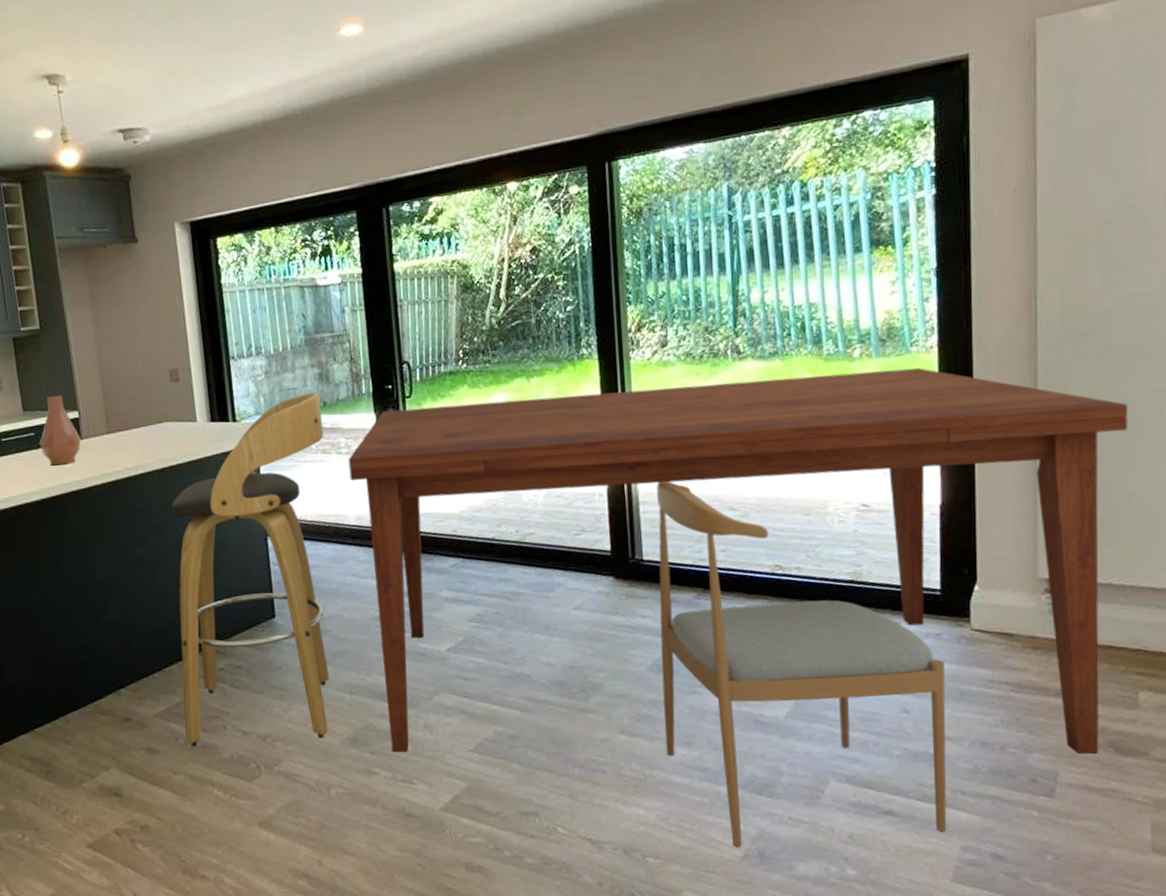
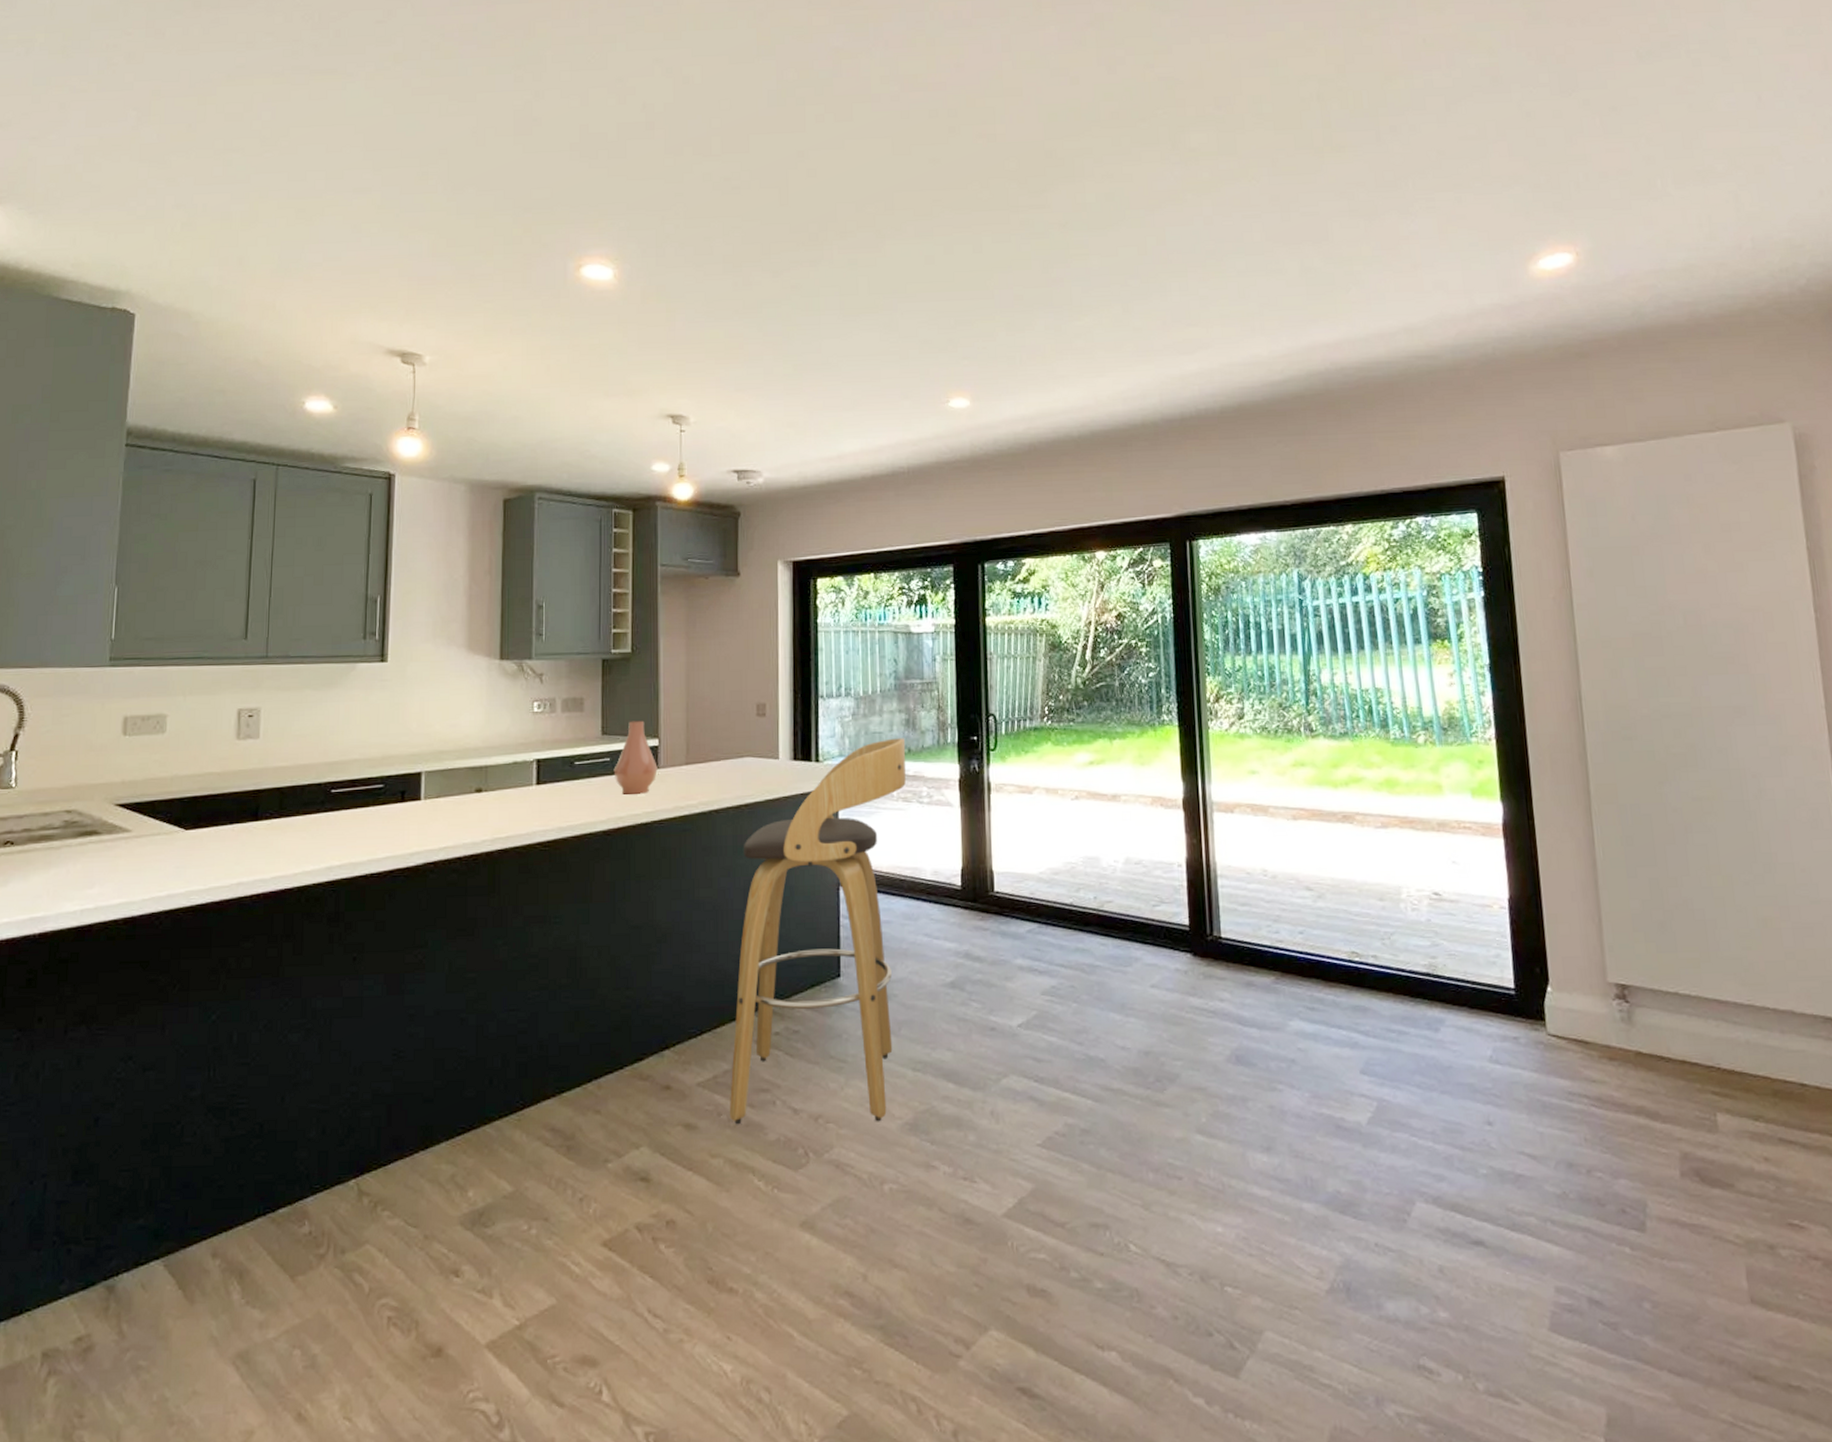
dining table: present [348,367,1128,754] -> none [928,758,1685,1183]
dining chair: present [656,481,947,847] -> none [1234,854,1540,1278]

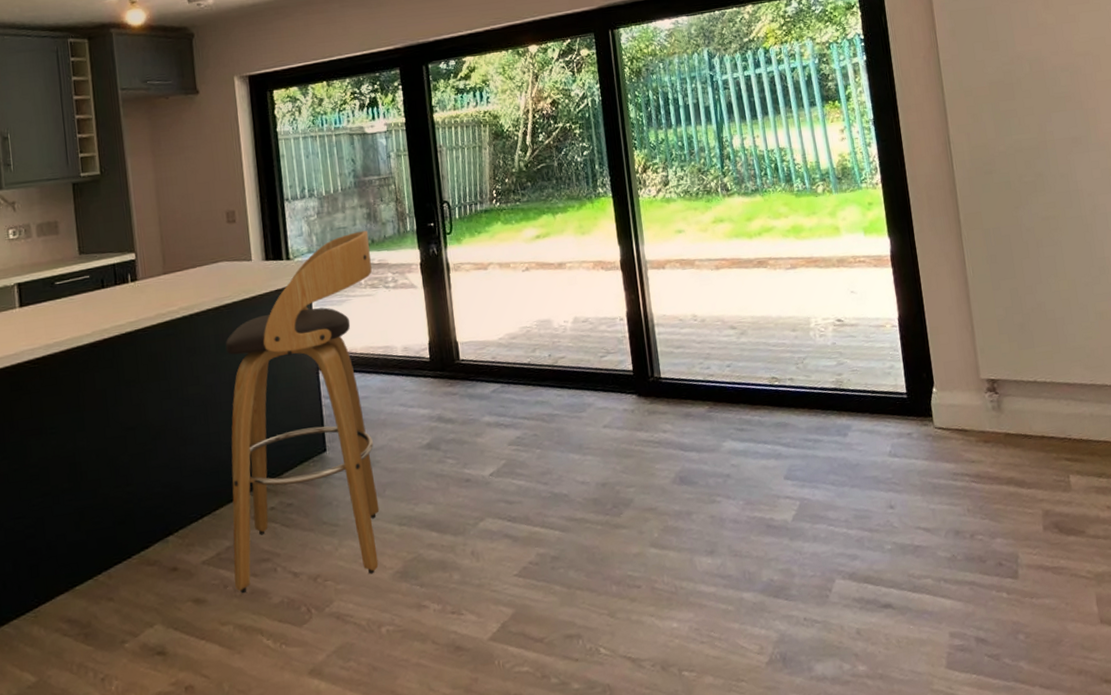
vase: present [613,720,658,796] -> none [94,237,137,309]

